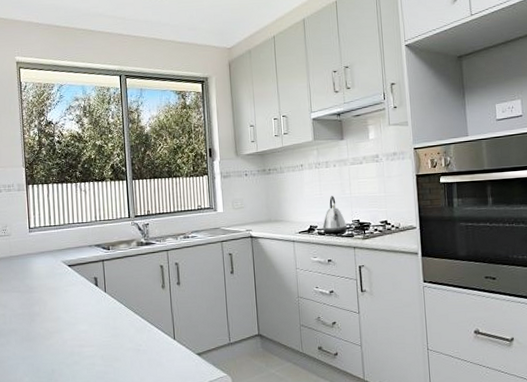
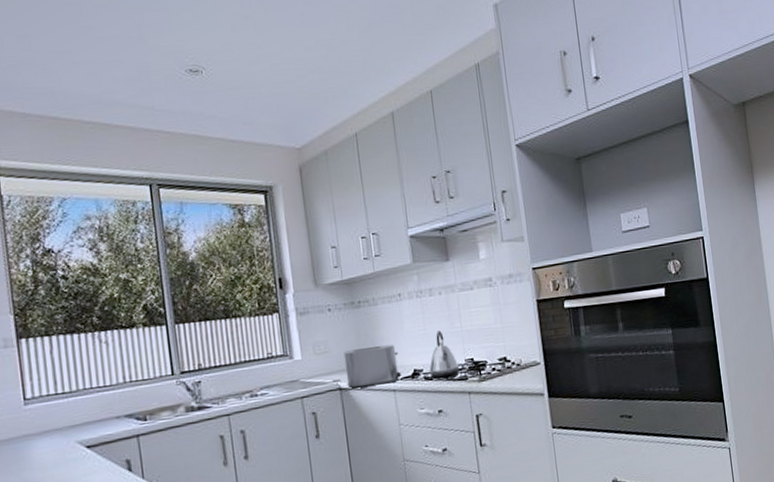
toaster: none [255,204,300,238] -> present [343,343,402,390]

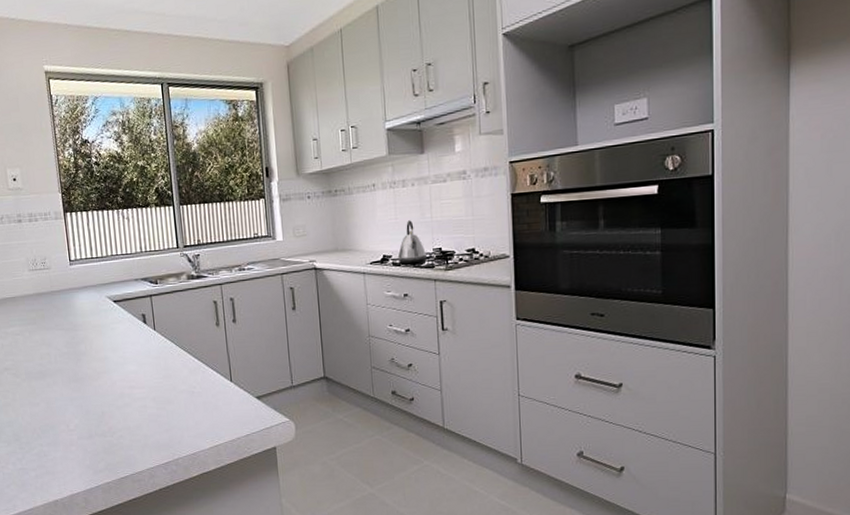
toaster: present [343,343,402,390] -> none [319,230,371,270]

